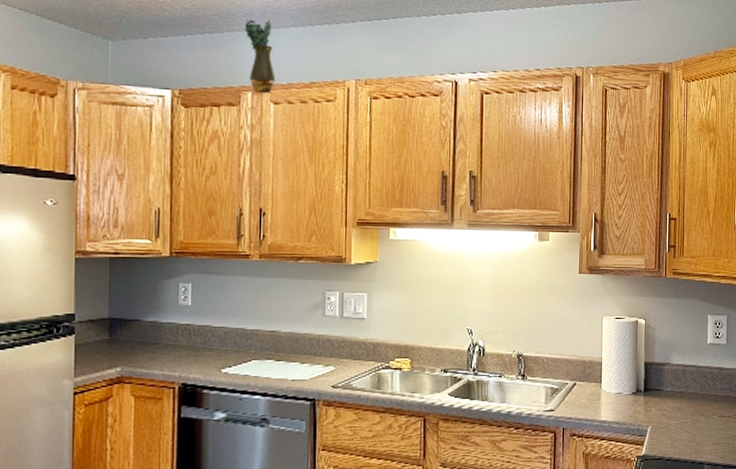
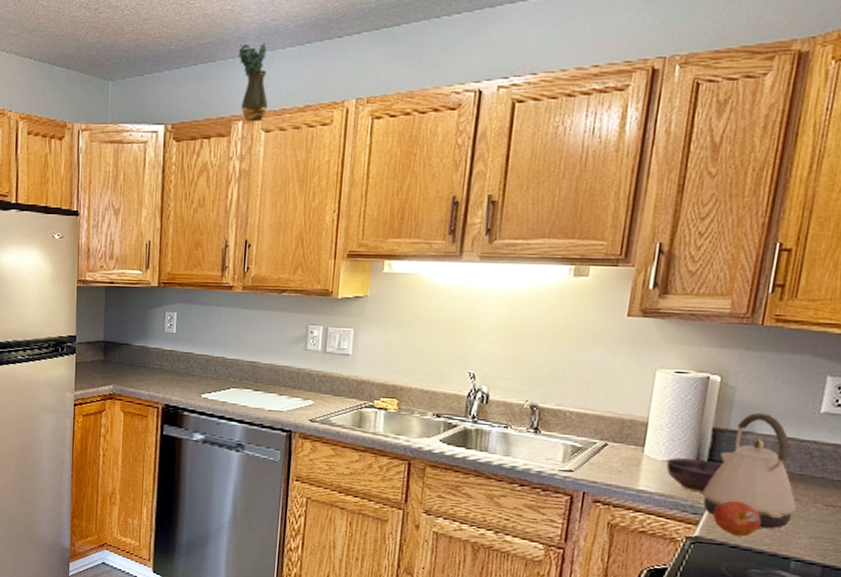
bowl: none [617,389,654,418] -> present [666,457,723,493]
kettle: none [643,348,703,441] -> present [702,413,797,528]
fruit: none [652,420,683,451] -> present [713,500,762,537]

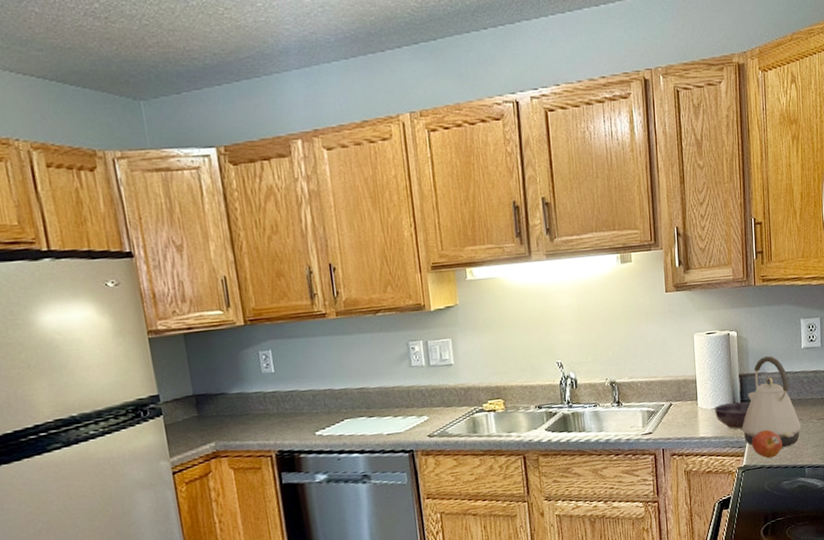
vase: present [237,42,268,122] -> none [282,56,325,141]

